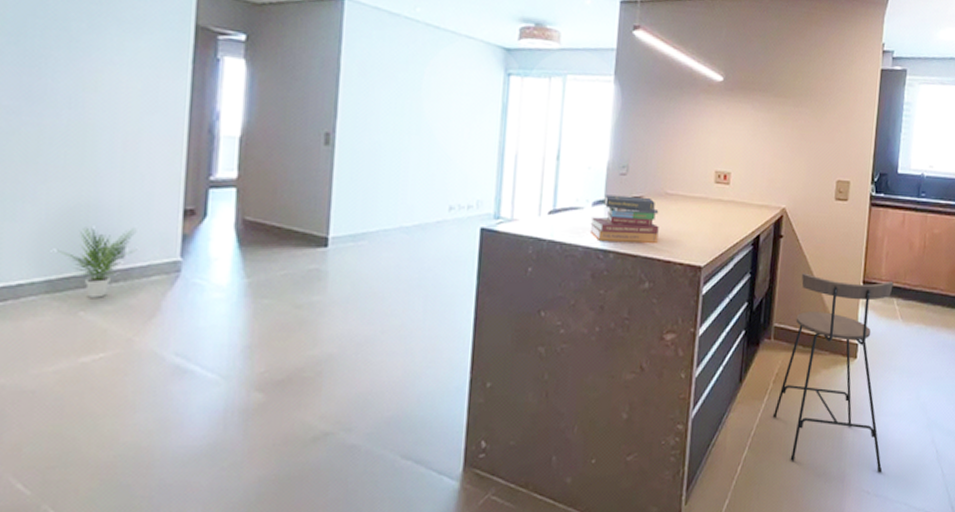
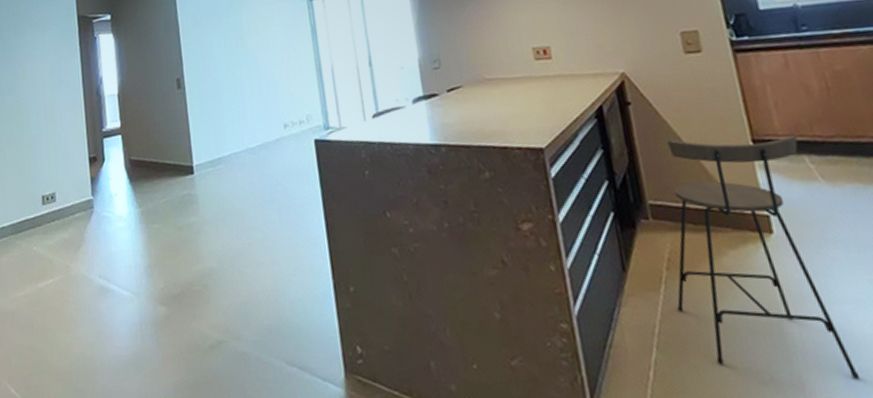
potted plant: present [57,227,138,298] -> none [15,176,64,235]
books: present [589,194,659,243] -> none [415,86,488,136]

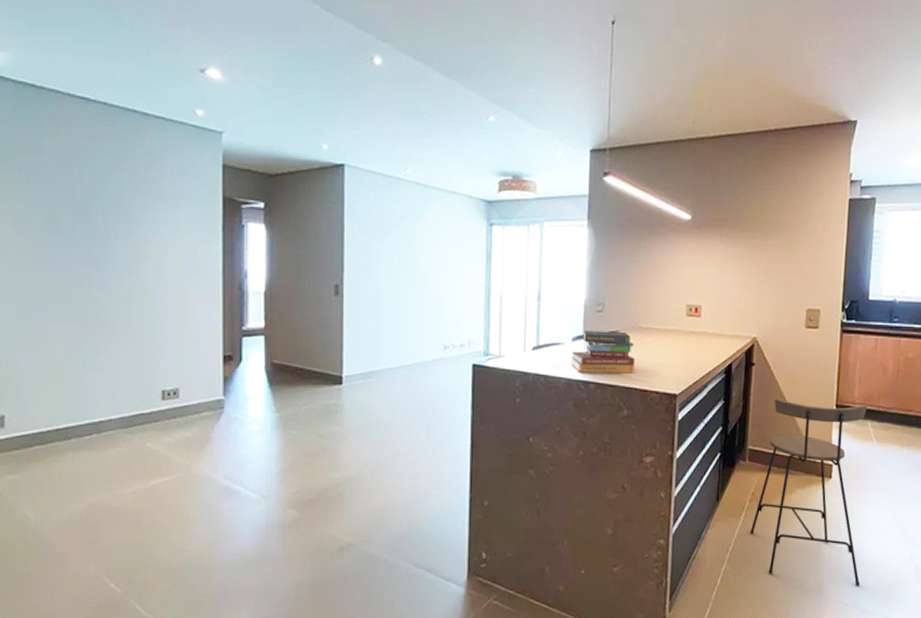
books: none [415,86,488,136] -> present [570,330,635,374]

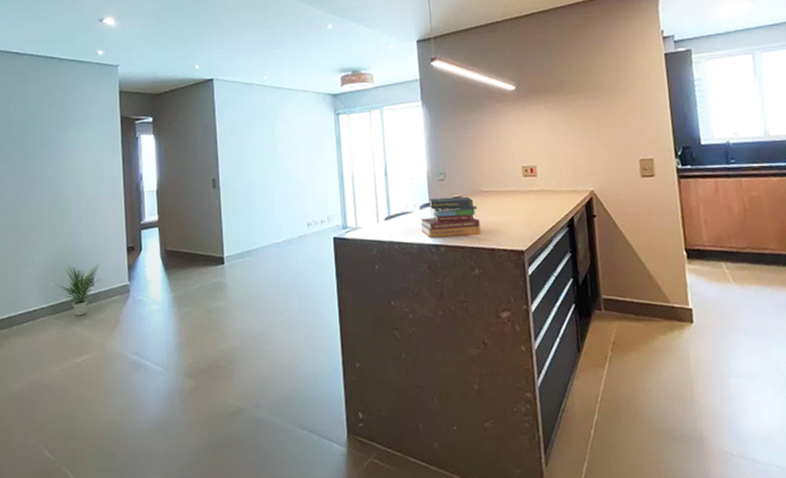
potted plant: none [127,372,189,431] -> present [54,263,102,316]
bar stool: present [749,398,867,586] -> none [616,245,744,435]

